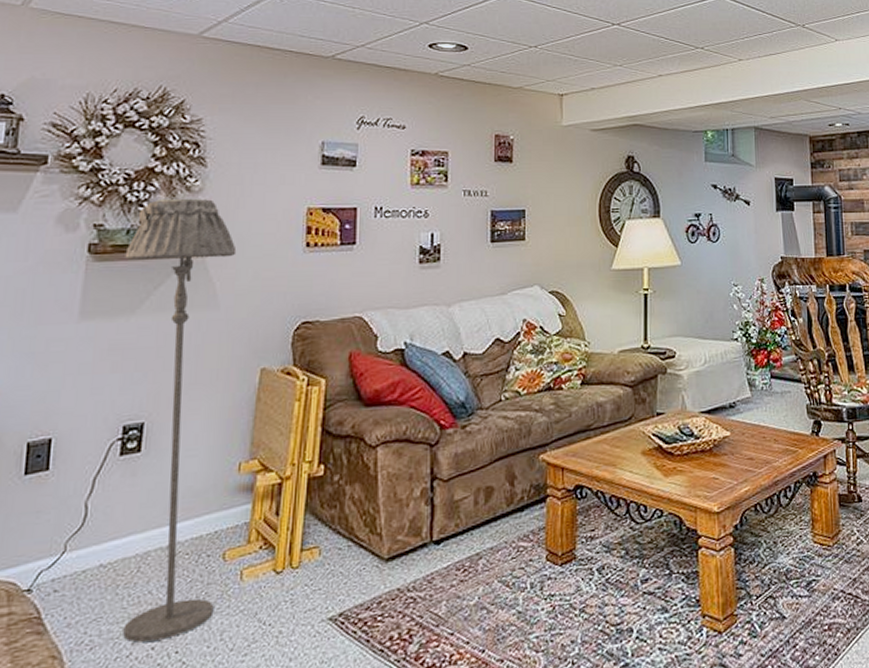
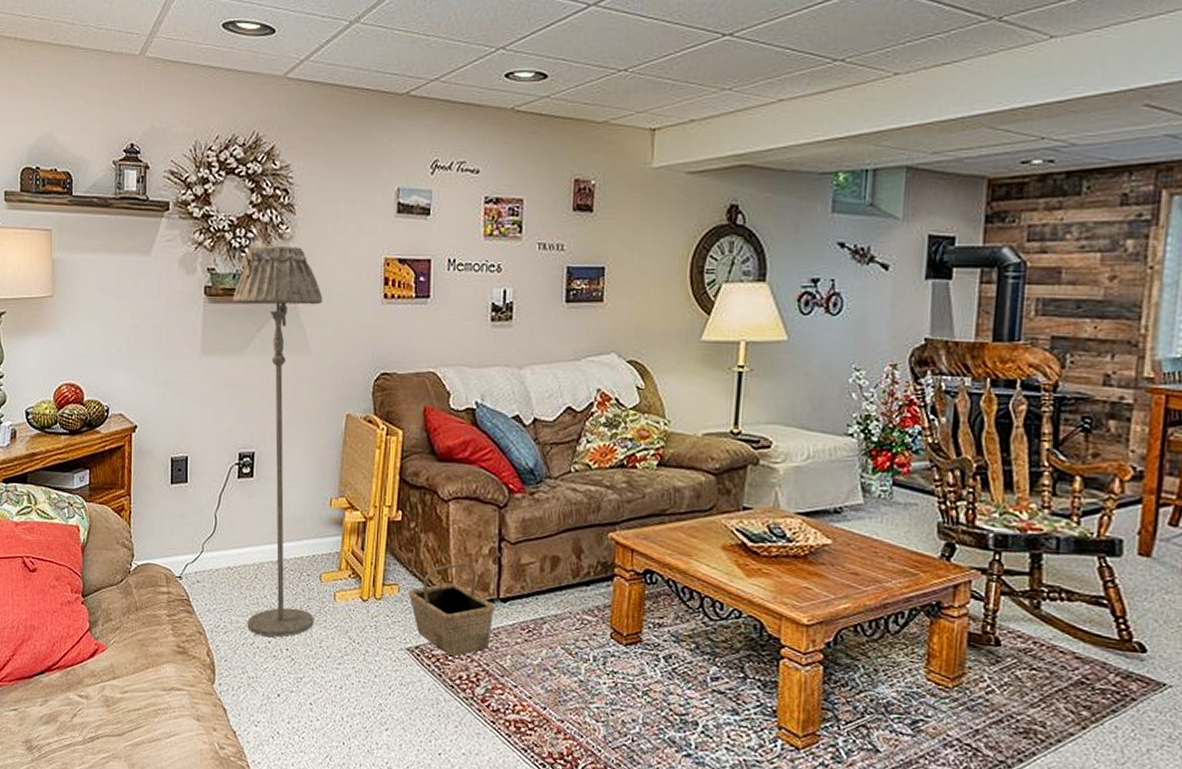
basket: none [331,510,428,617] -> present [408,563,495,657]

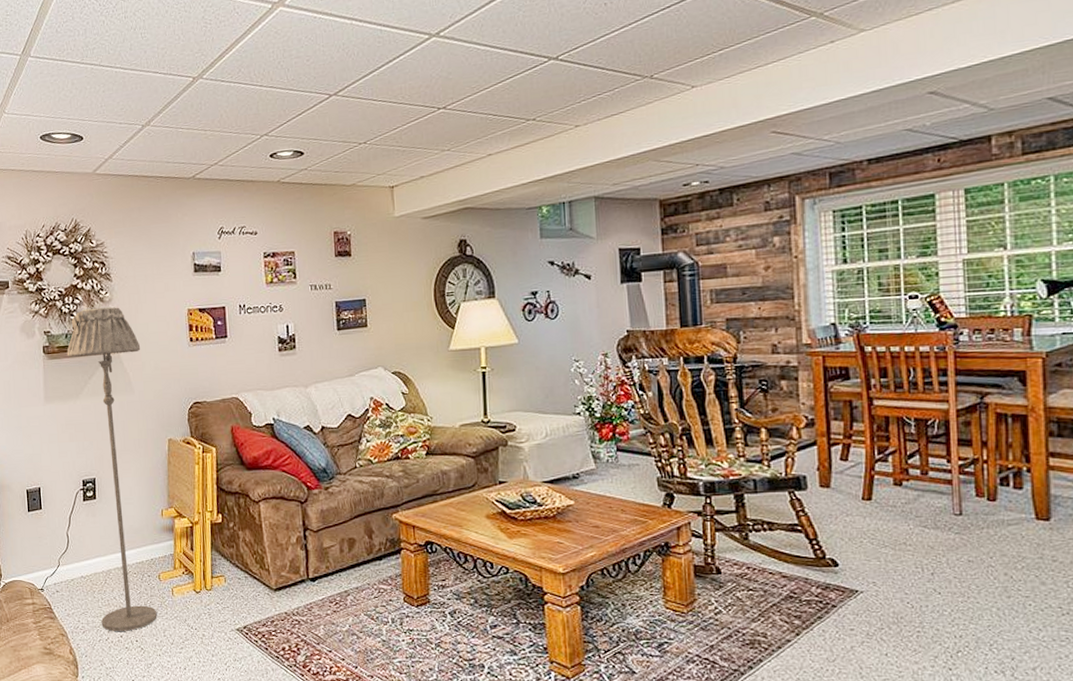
basket: present [408,563,495,657] -> none [233,552,306,632]

